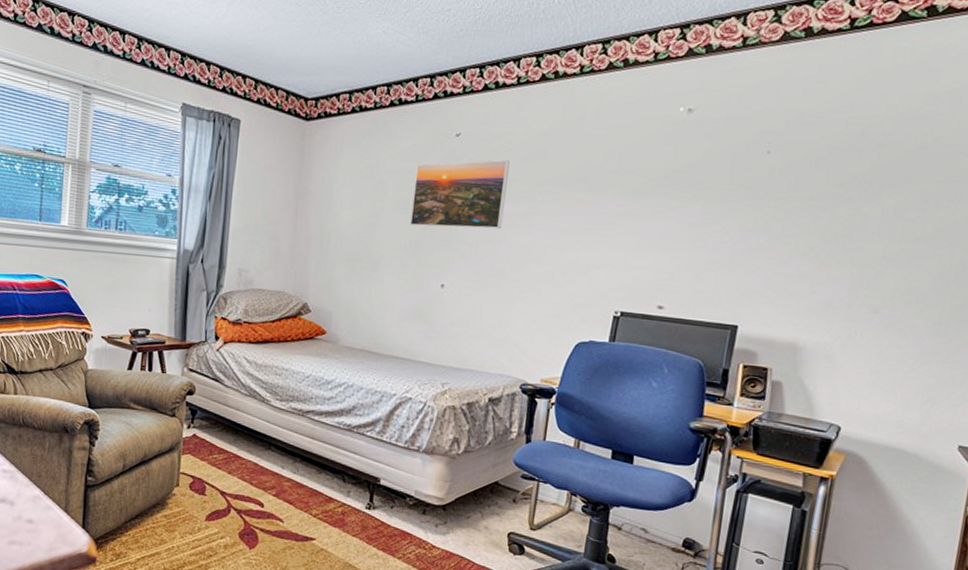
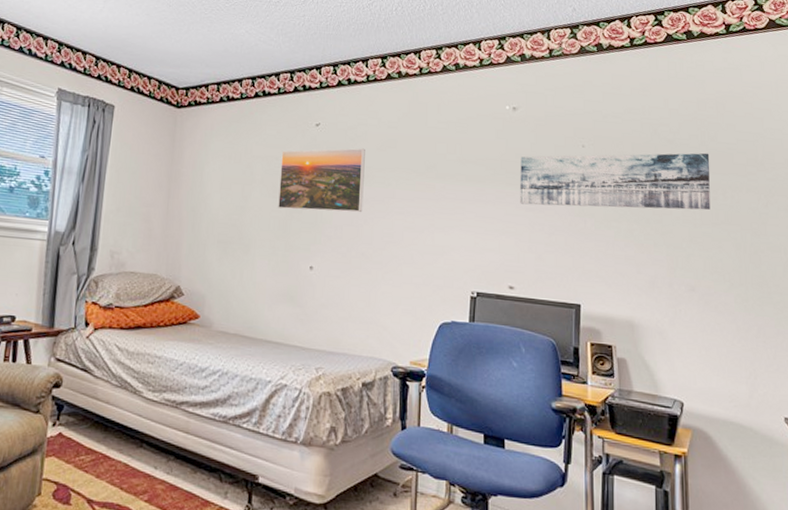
wall art: none [682,157,929,224] -> present [520,153,711,211]

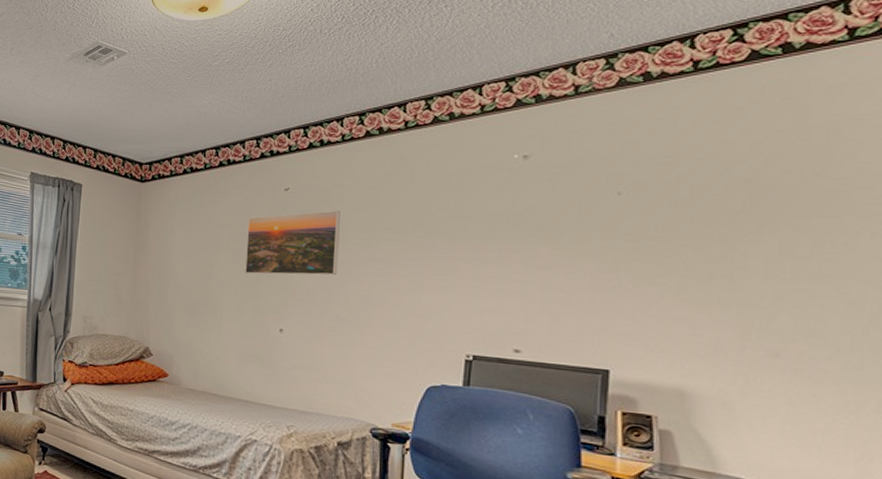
wall art: present [520,153,711,211] -> none [531,192,812,262]

